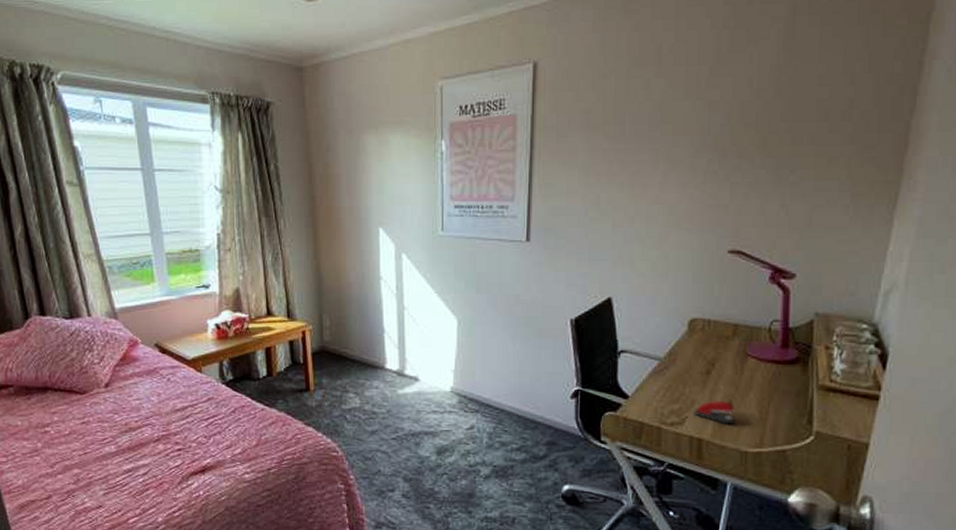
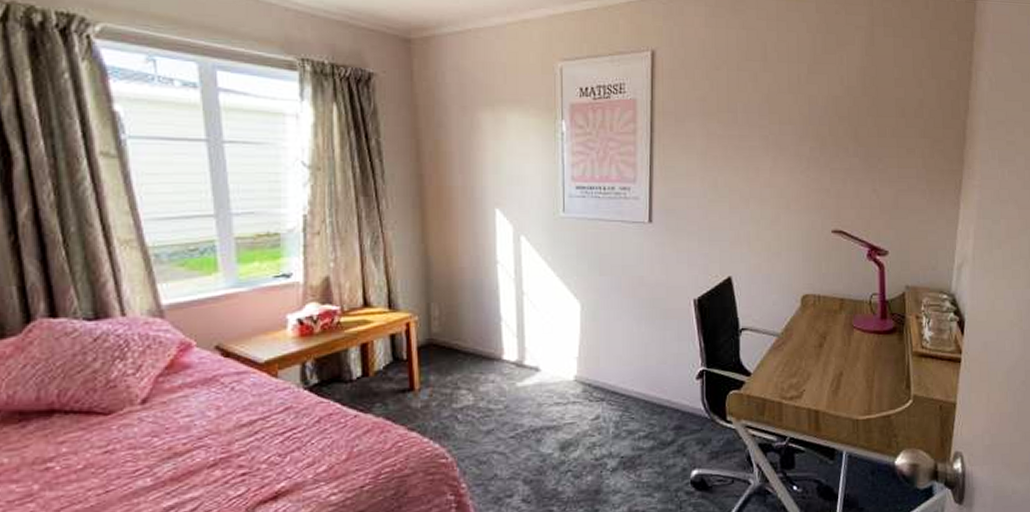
stapler: present [694,401,735,425] -> none [810,372,846,395]

